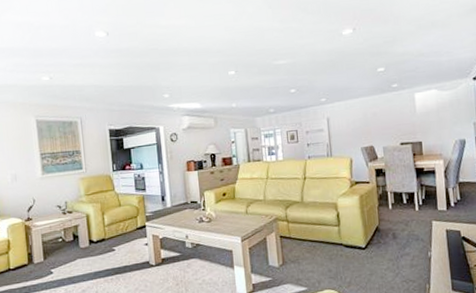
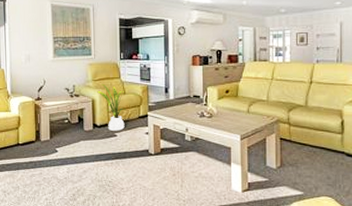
house plant: none [91,198,123,246] -> present [97,84,126,131]

